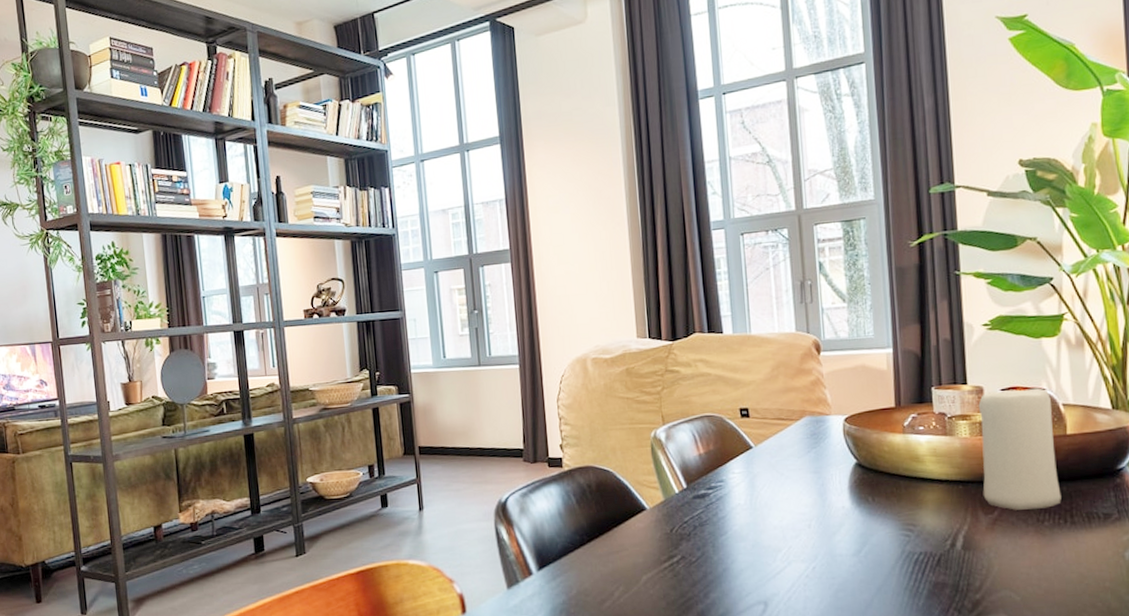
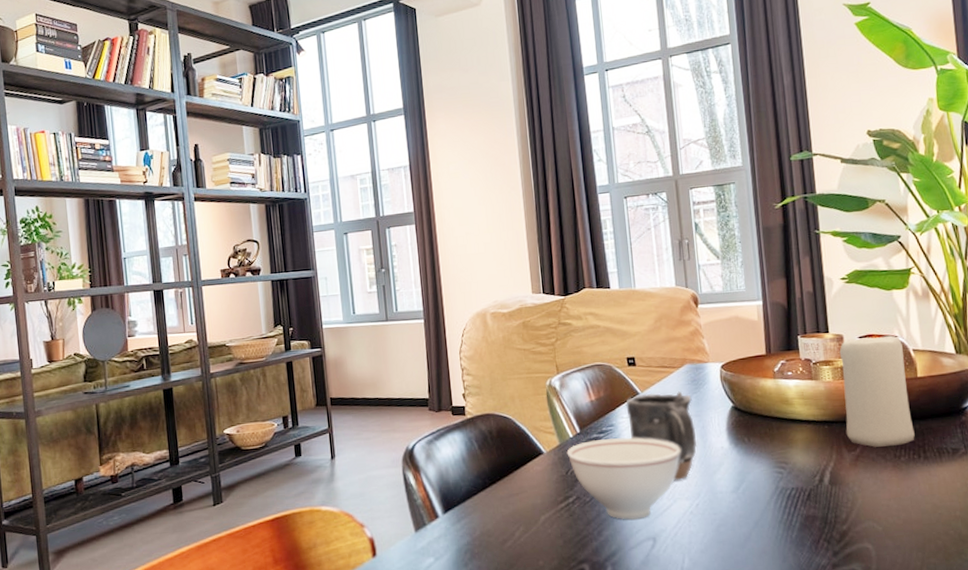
bowl: none [671,494,798,582] -> present [566,437,681,520]
mug: none [737,446,815,541] -> present [626,391,696,480]

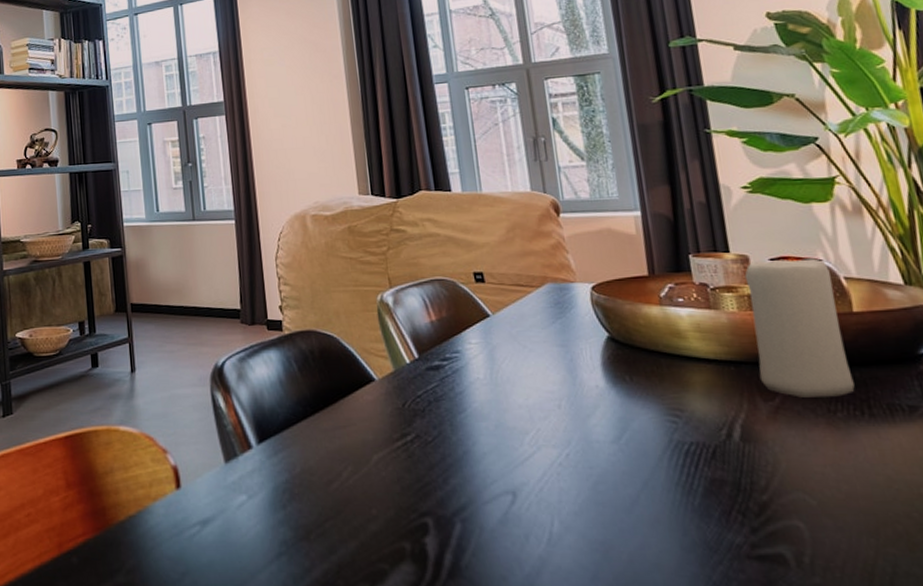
bowl: present [566,437,681,520] -> none [402,367,545,467]
mug: present [626,391,696,480] -> none [473,315,564,423]

